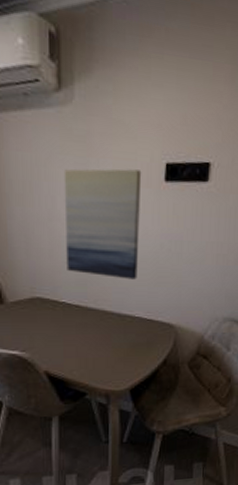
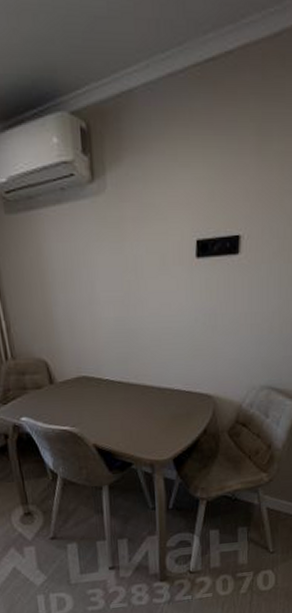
wall art: present [63,168,142,280] -> none [100,249,175,355]

